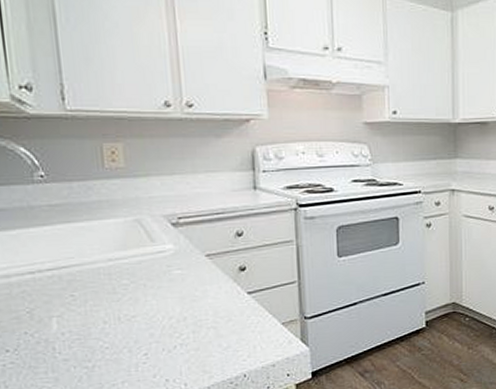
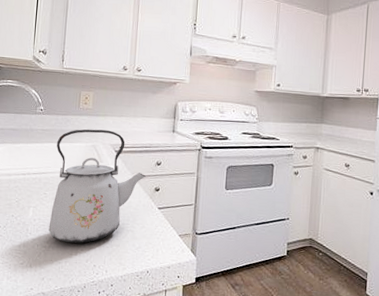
kettle: none [77,196,223,357] -> present [48,129,146,244]

